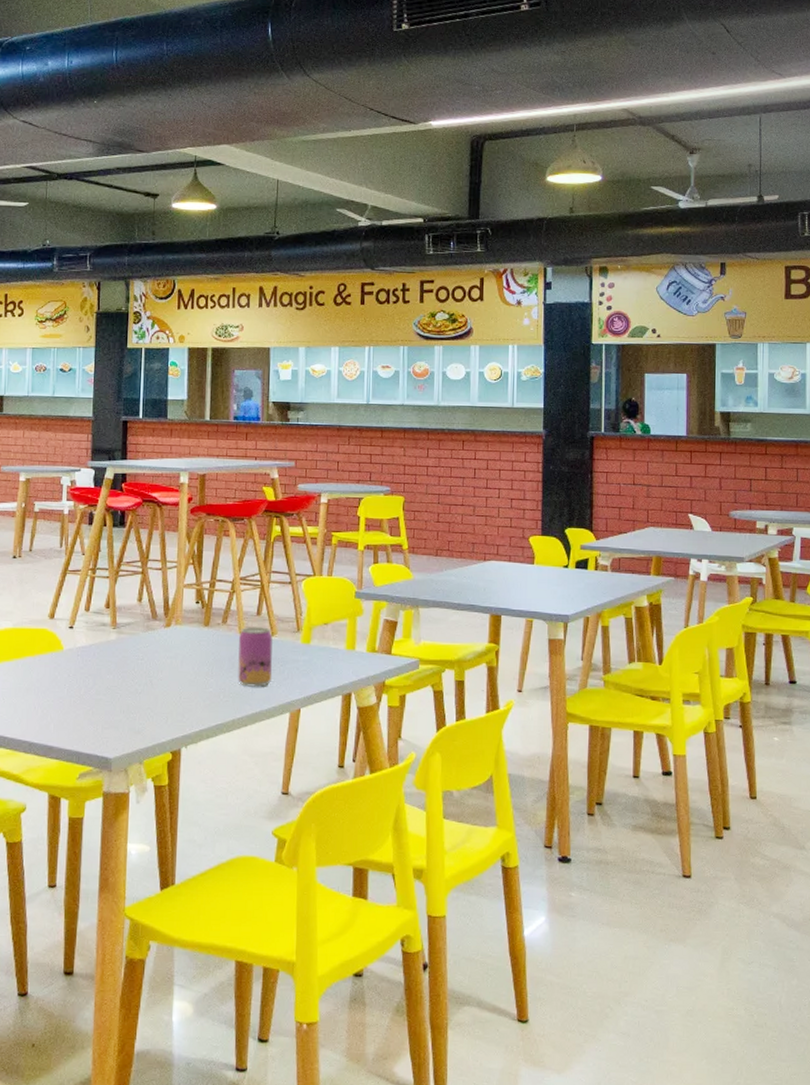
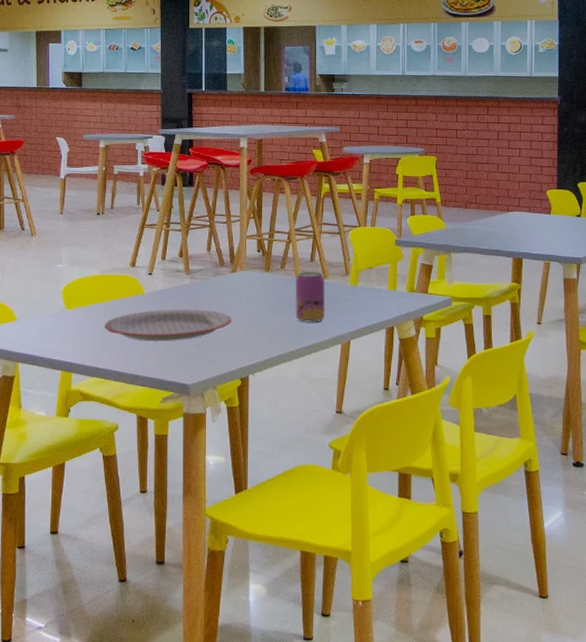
plate: none [15,669,164,707] -> present [104,309,232,342]

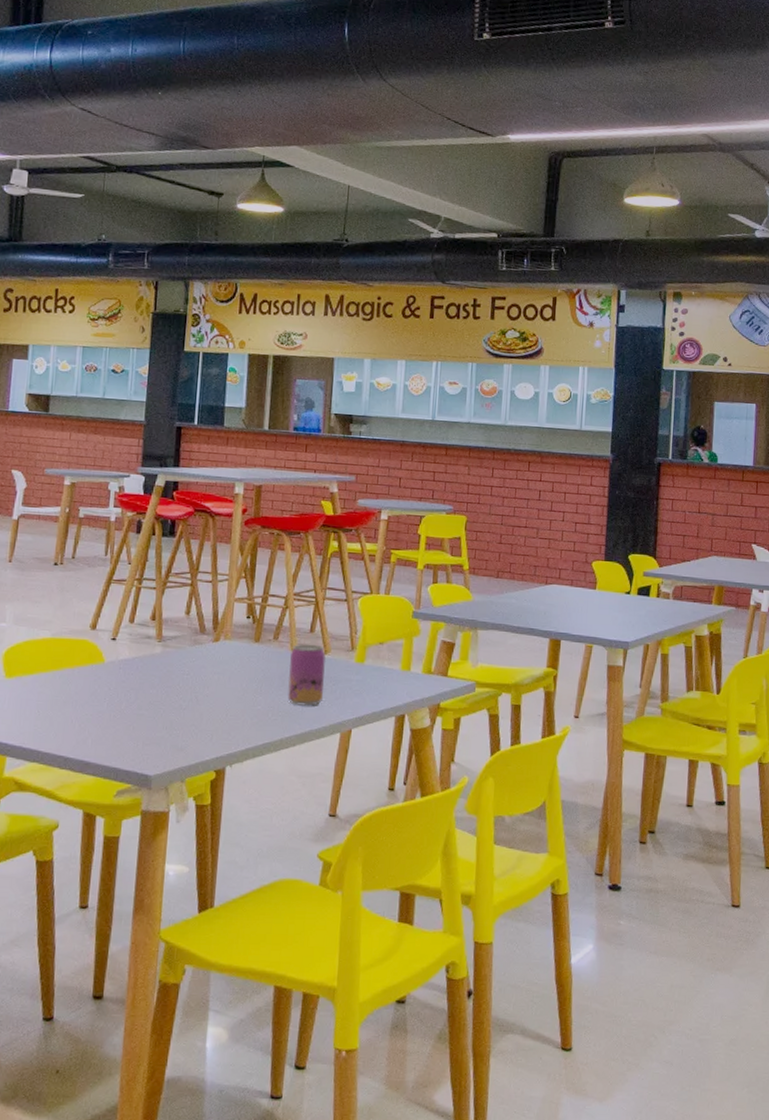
plate: present [104,309,232,342] -> none [51,682,210,722]

